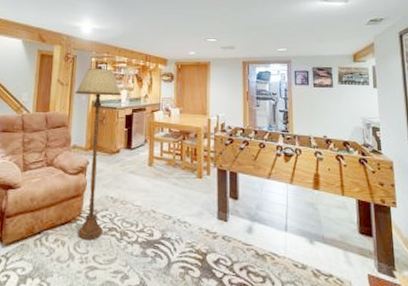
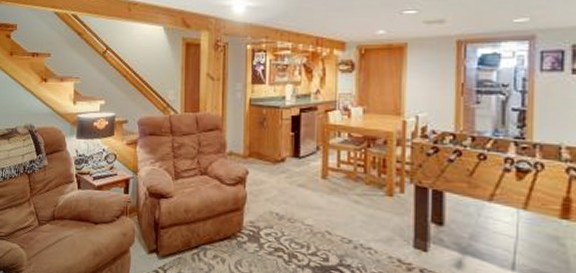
floor lamp: present [75,65,122,240] -> none [228,54,286,260]

